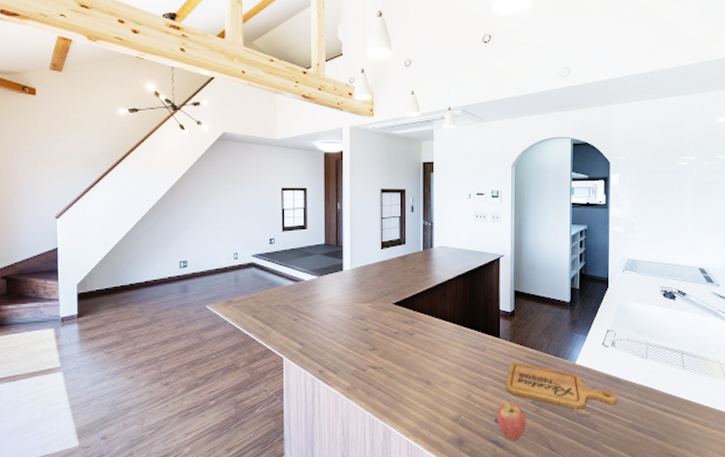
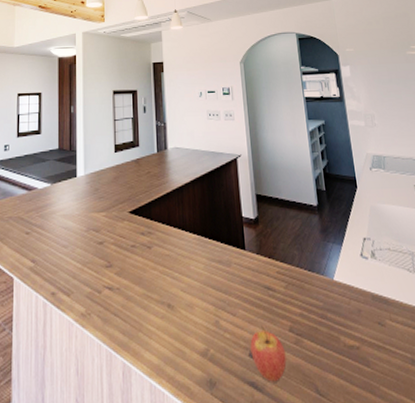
cutting board: present [505,362,618,410] -> none [257,279,390,339]

